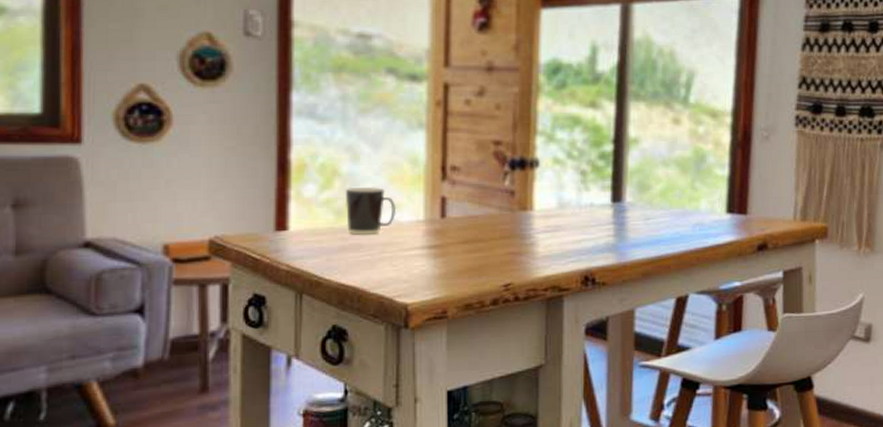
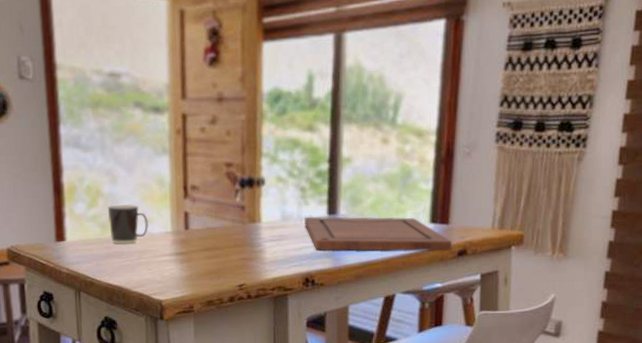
cutting board: none [585,204,752,246] -> present [304,216,453,252]

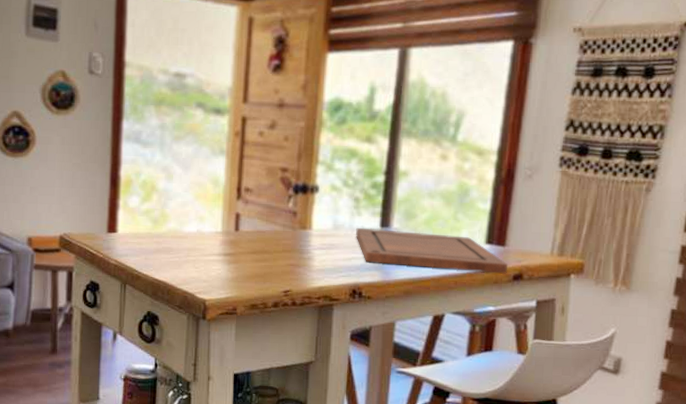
mug: present [107,205,149,244] -> none [160,201,200,241]

